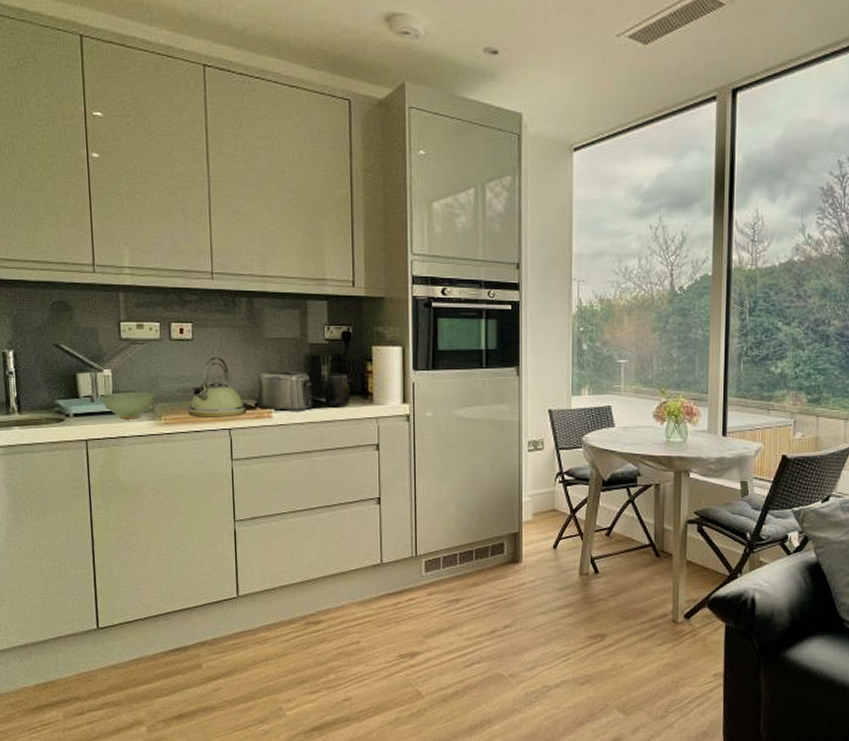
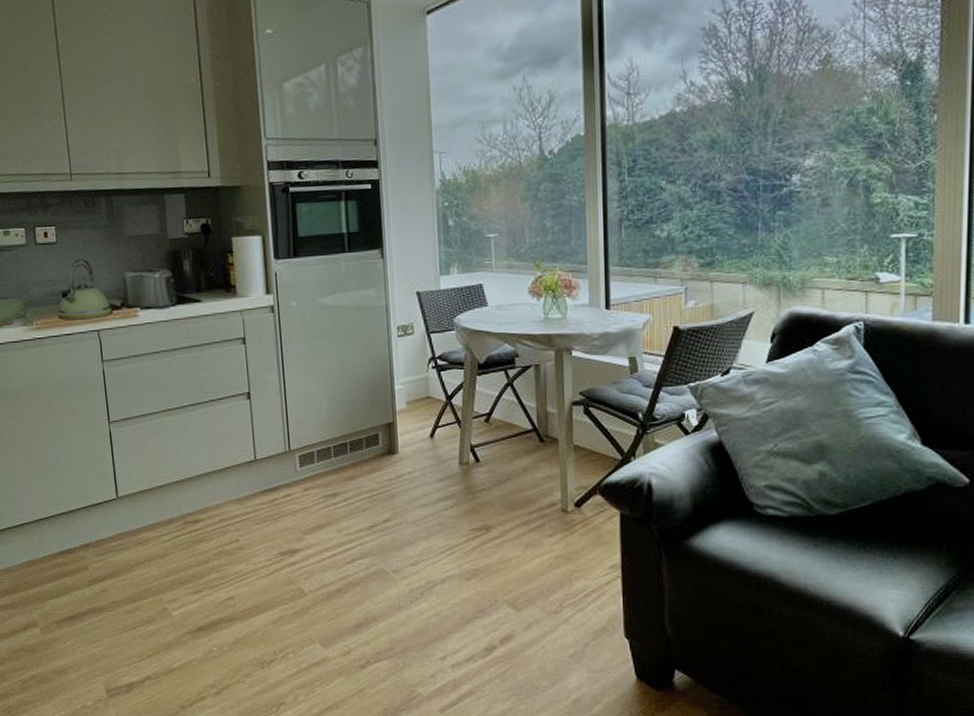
jar: present [325,372,350,408] -> none [187,266,214,303]

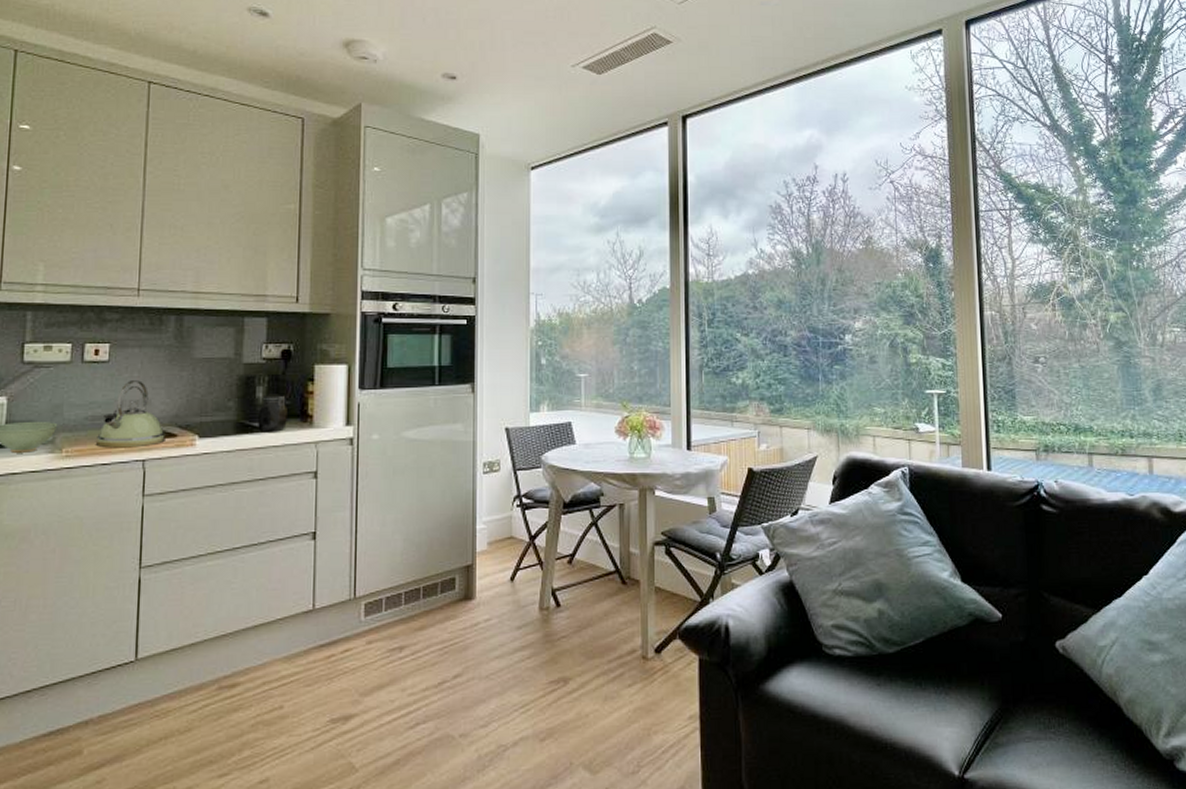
toaster: present [120,267,178,310] -> none [175,393,244,439]
jar: none [187,266,214,303] -> present [258,394,287,432]

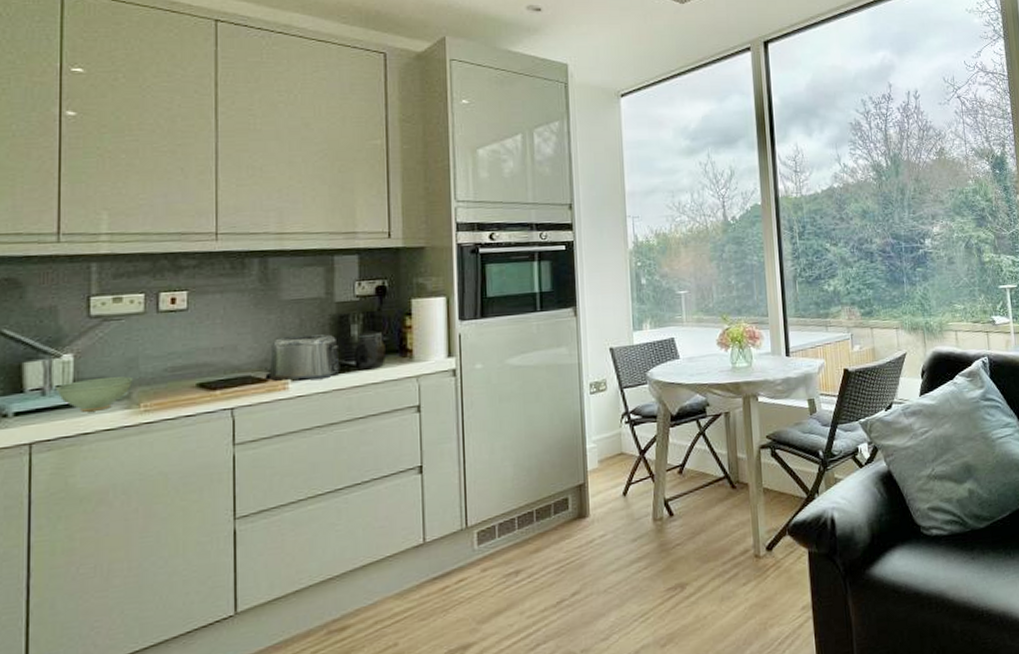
kettle: present [95,380,165,448] -> none [177,327,255,400]
toaster: none [175,393,244,439] -> present [265,334,340,382]

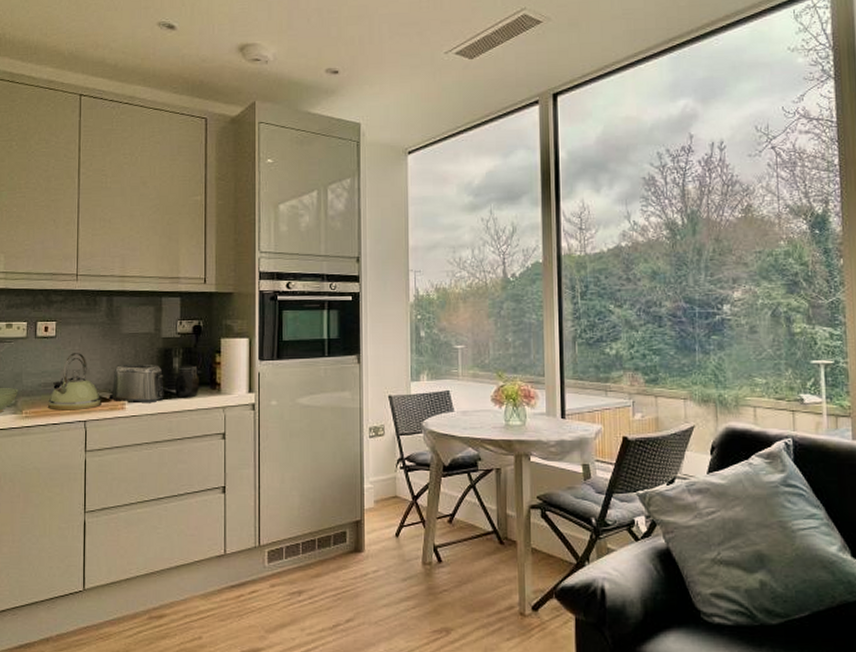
kettle: none [177,327,255,400] -> present [47,353,101,411]

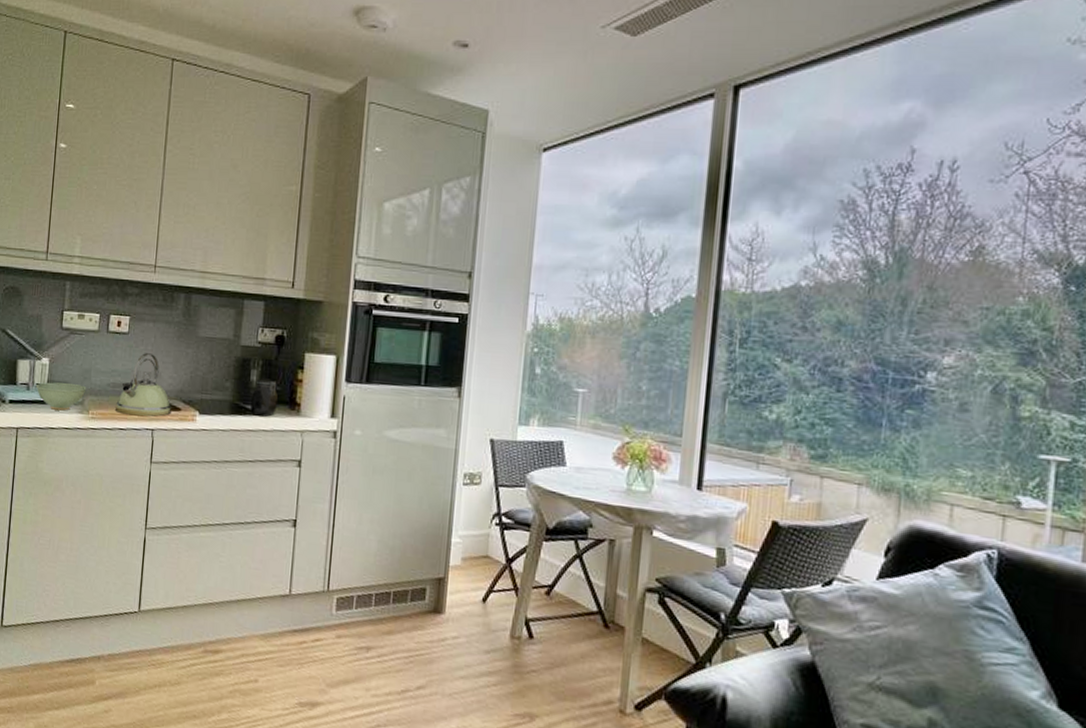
toaster: present [109,363,164,404] -> none [179,370,239,418]

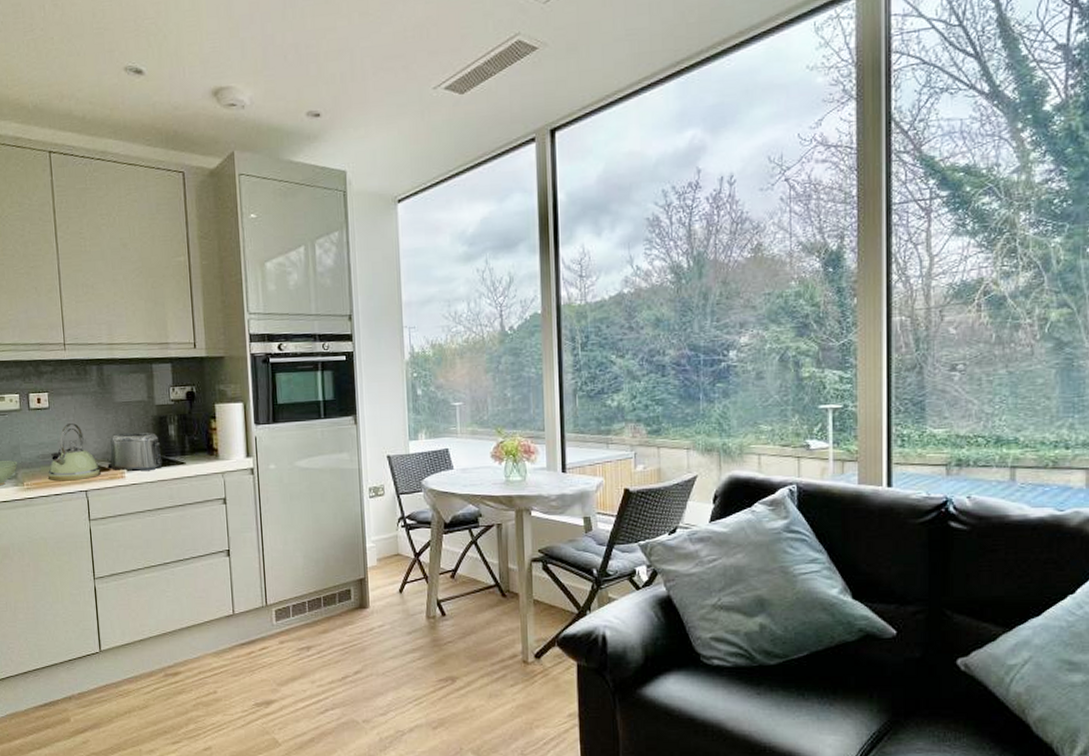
toaster: none [179,370,239,418] -> present [107,432,163,472]
jar: present [250,378,278,417] -> none [172,431,197,465]

